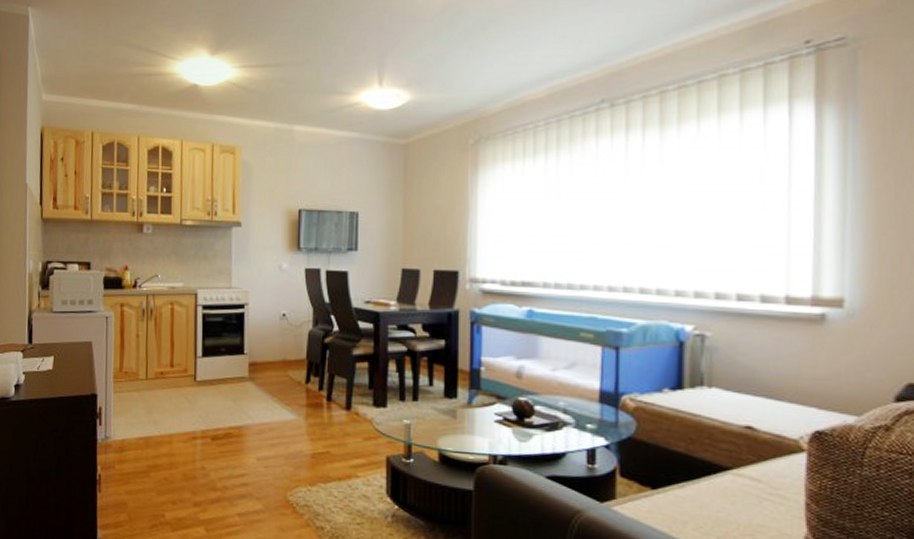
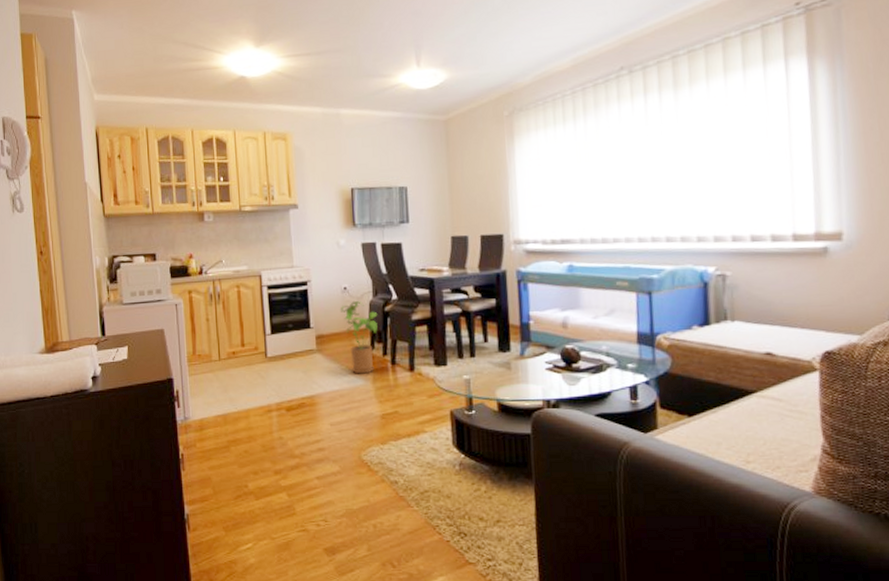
house plant: none [276,330,317,408] -> present [340,301,378,374]

